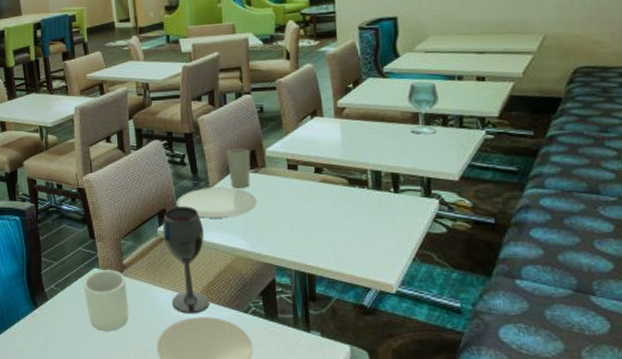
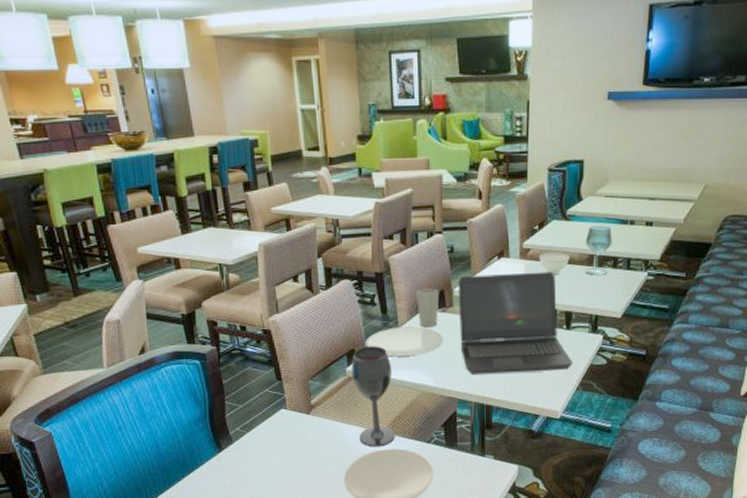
mug: present [83,269,129,331] -> none [269,409,317,468]
laptop computer: none [269,131,405,239] -> present [457,271,572,374]
bowl: none [355,110,391,135] -> present [539,252,570,275]

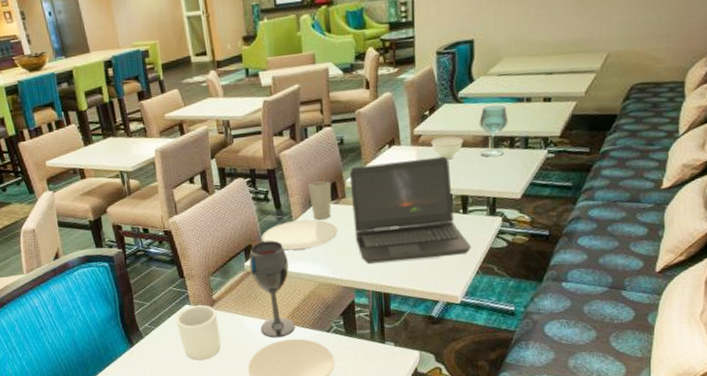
mug: none [269,409,317,468] -> present [175,304,221,360]

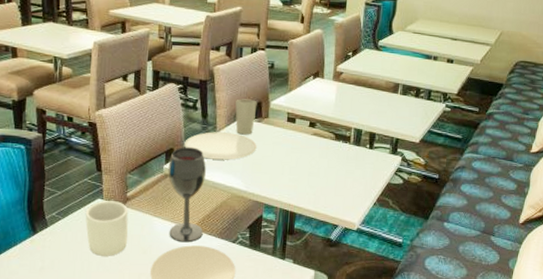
laptop computer: present [349,156,471,264] -> none [271,90,372,186]
bowl: present [431,136,463,160] -> none [350,77,378,99]
wine glass: present [479,105,509,157] -> none [390,57,417,103]

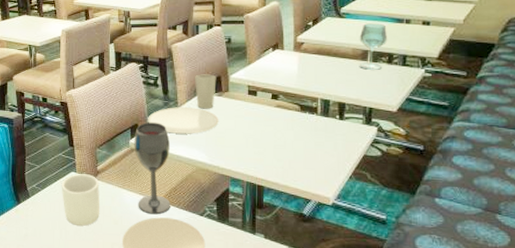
wine glass: none [390,57,417,103] -> present [359,23,388,70]

